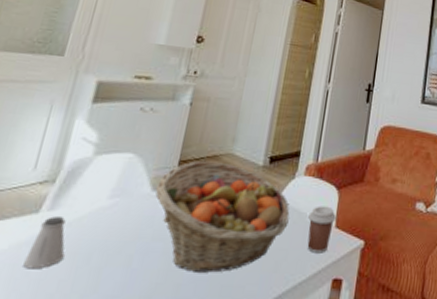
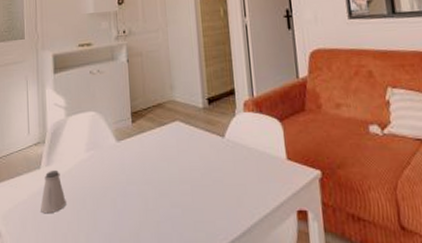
fruit basket: present [155,160,290,273] -> none [118,109,240,210]
coffee cup: present [307,206,336,253] -> none [257,139,286,186]

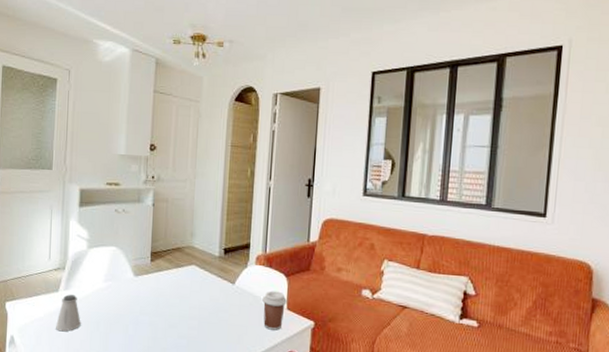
coffee cup: none [257,139,286,186] -> present [262,291,287,330]

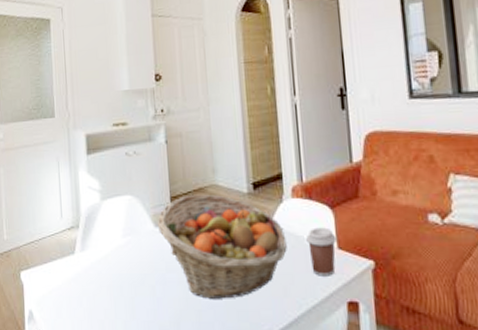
saltshaker: present [56,294,81,332] -> none [76,256,103,301]
fruit basket: none [136,252,246,341] -> present [157,194,287,299]

